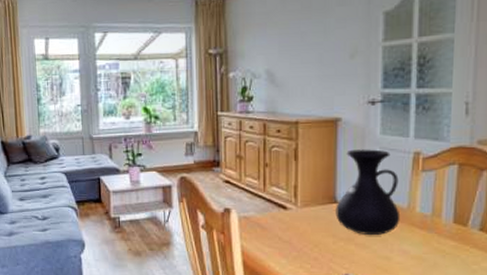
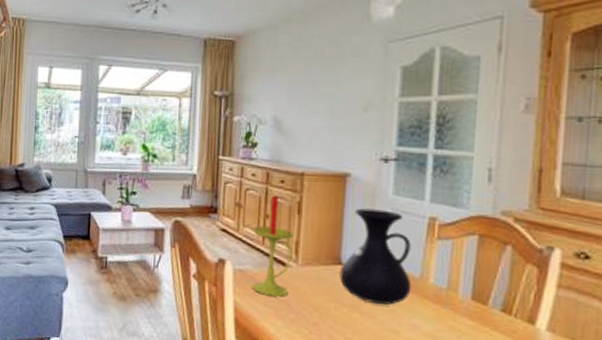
candle: none [254,144,292,238] -> present [251,195,294,297]

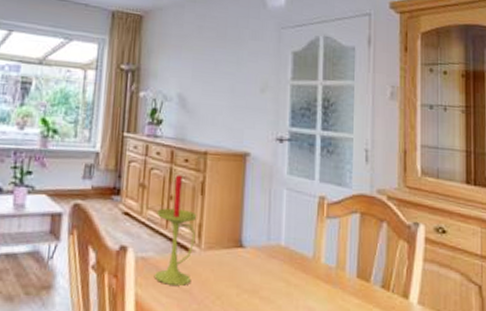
vase: present [339,208,412,305] -> none [240,188,306,288]

